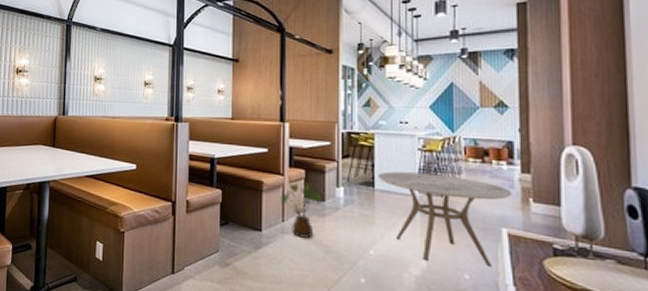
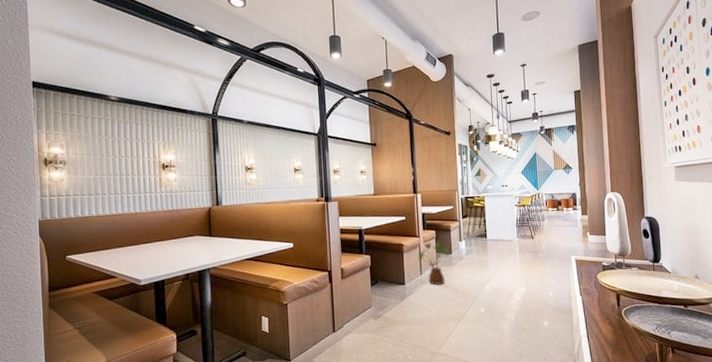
dining table: present [377,171,513,268] -> none [488,222,577,288]

